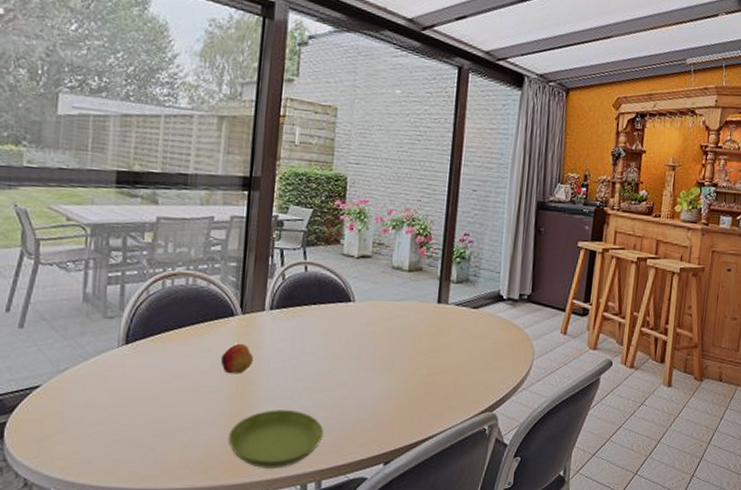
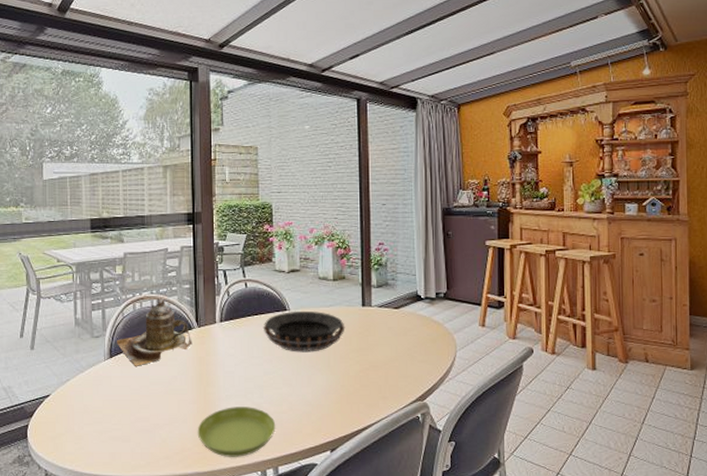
teapot: none [136,276,233,356] -> present [117,298,193,366]
fruit: present [220,343,253,374] -> none [184,352,211,378]
decorative bowl: none [320,302,416,352] -> present [263,310,345,352]

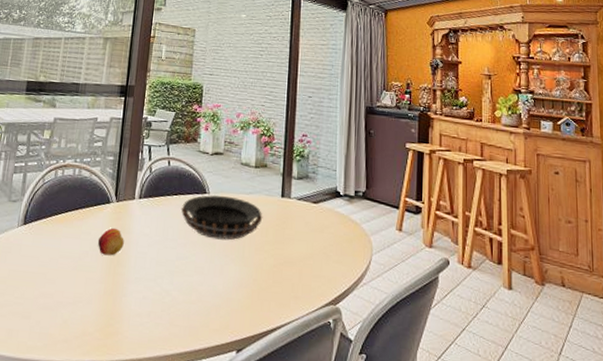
teapot: present [117,298,193,366] -> none [33,167,109,237]
fruit: none [184,352,211,378] -> present [97,227,124,256]
saucer: present [197,407,276,457] -> none [100,291,183,349]

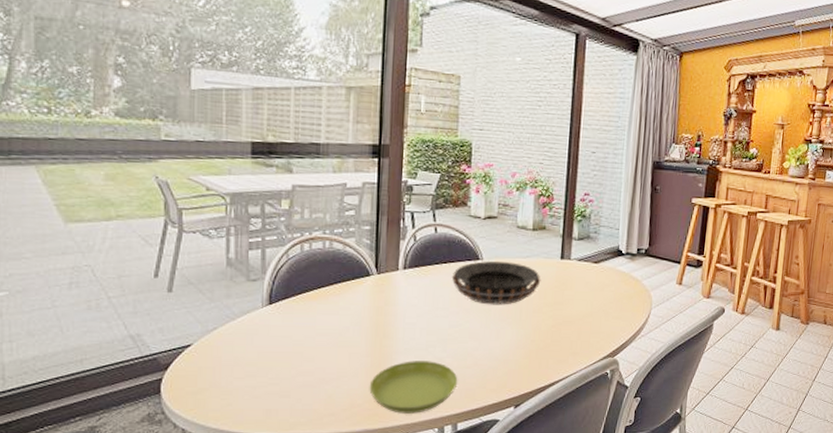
fruit: present [97,227,124,256] -> none [359,301,390,329]
saucer: none [100,291,183,349] -> present [369,361,458,414]

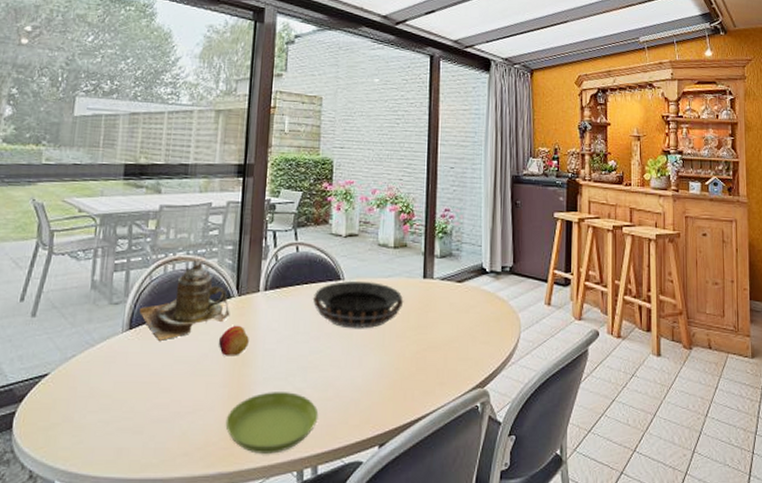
teapot: none [278,239,370,315] -> present [140,260,230,341]
fruit: none [359,301,390,329] -> present [218,325,249,356]

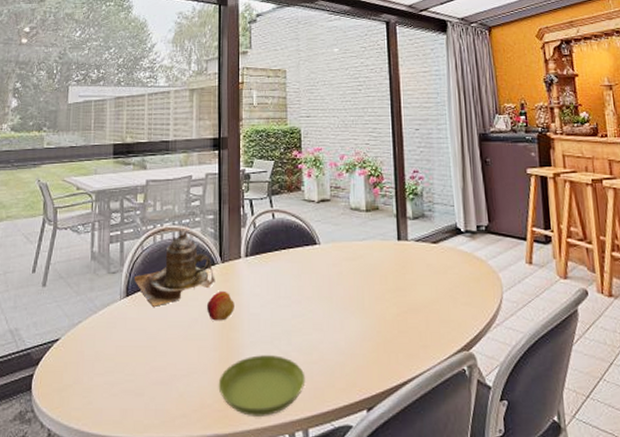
decorative bowl: present [312,280,404,329] -> none [291,244,380,292]

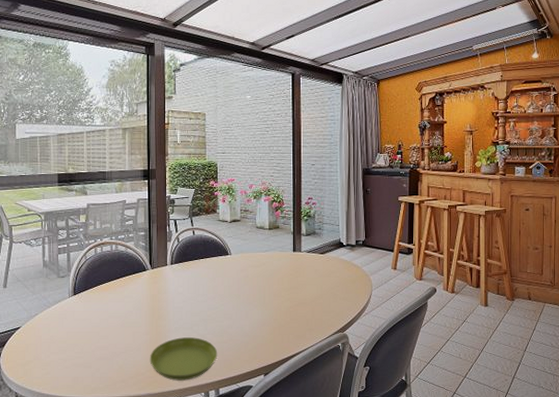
teapot: present [134,230,215,307] -> none [80,244,146,302]
fruit: present [206,290,234,321] -> none [139,290,162,313]

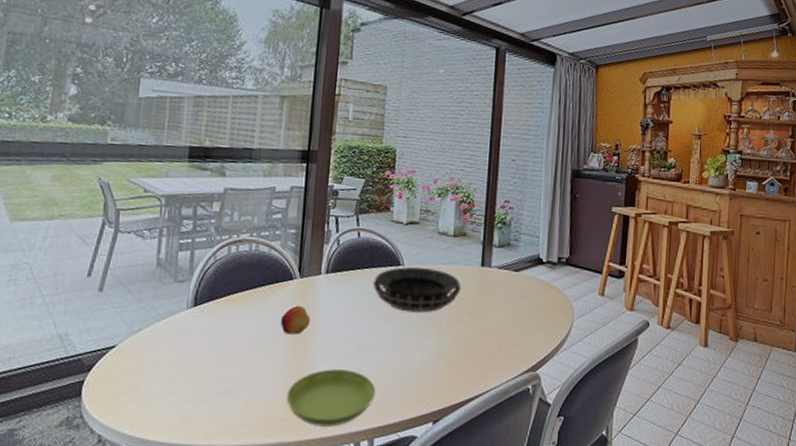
fruit: none [139,290,162,313] -> present [280,305,310,335]
decorative bowl: none [207,255,279,291] -> present [372,266,462,313]

